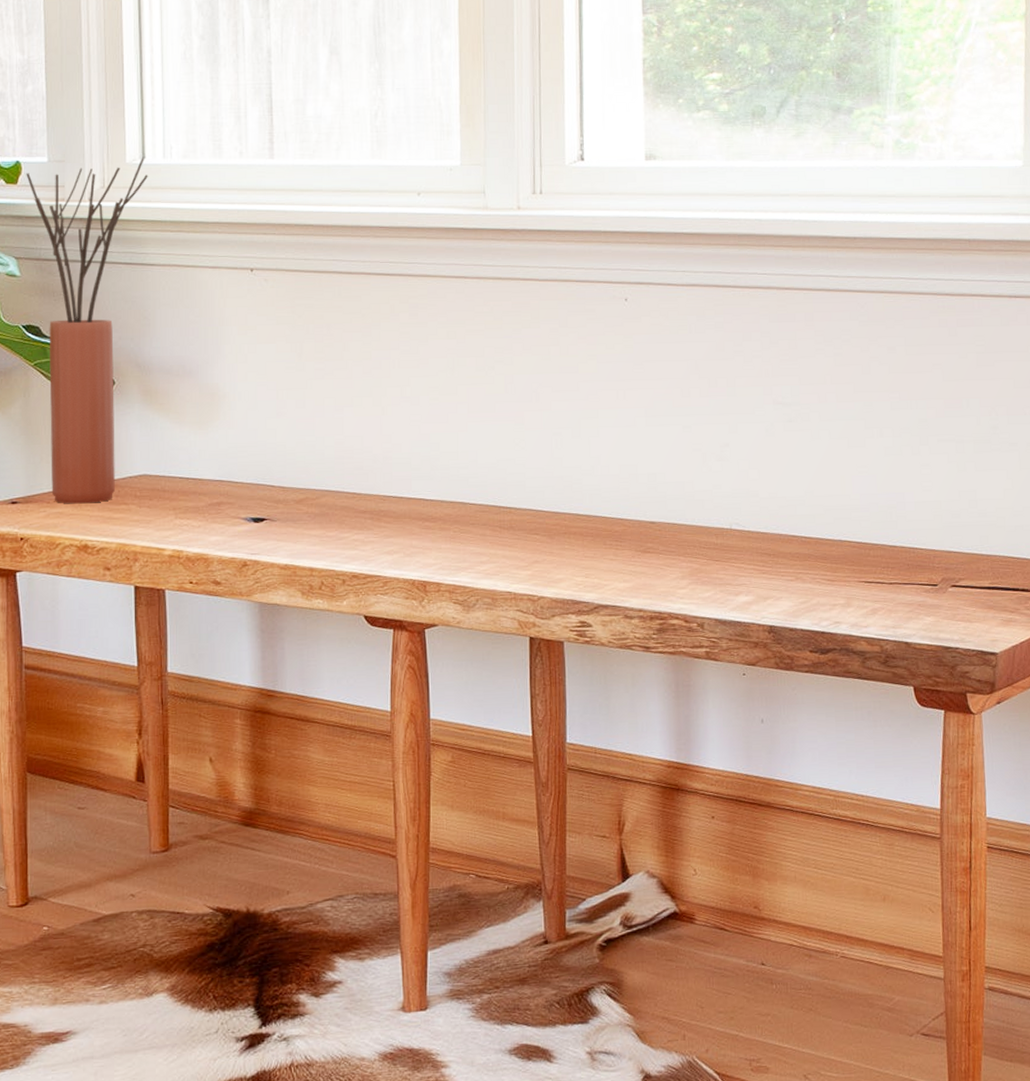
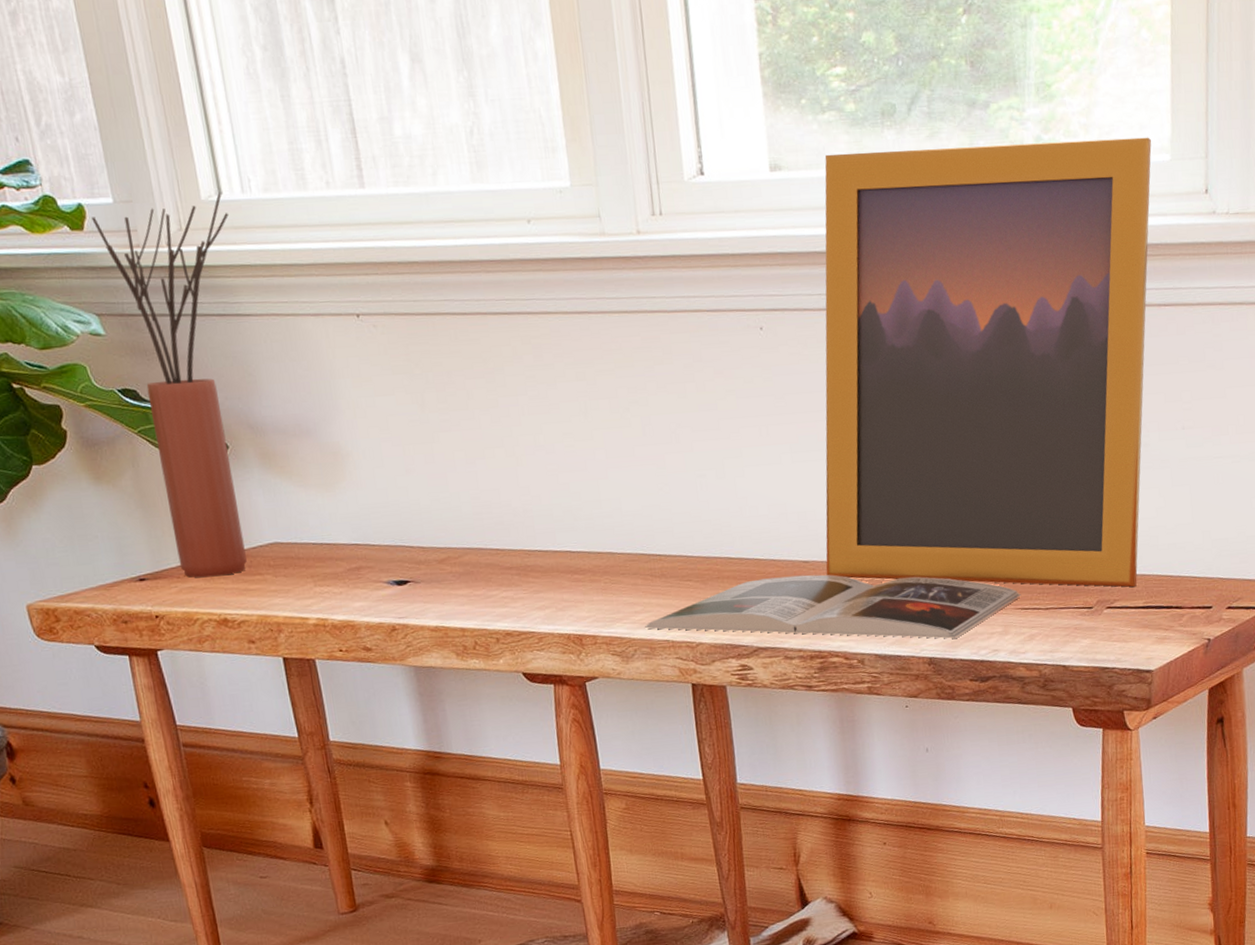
magazine: none [488,535,866,608] -> present [644,574,1022,639]
picture frame: none [671,145,1005,567] -> present [824,137,1152,588]

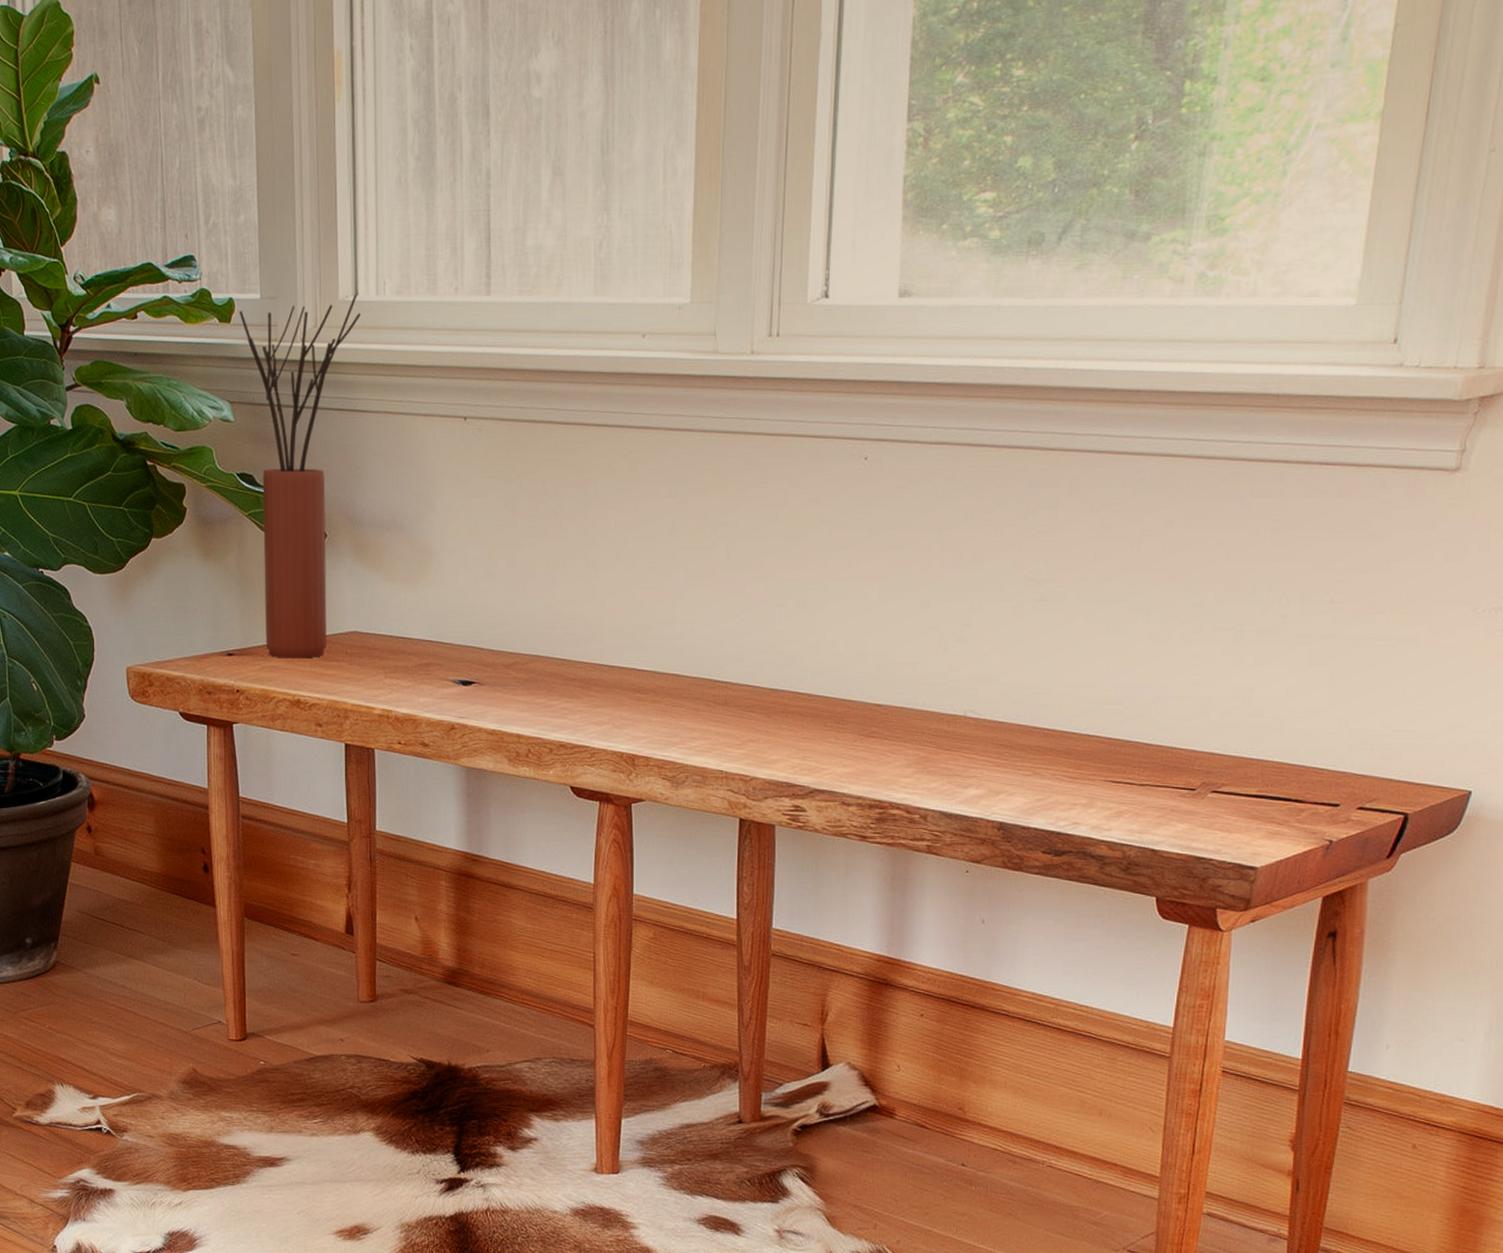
magazine: present [644,574,1022,639] -> none [699,718,1114,805]
picture frame: present [824,137,1152,588] -> none [899,278,1336,773]

